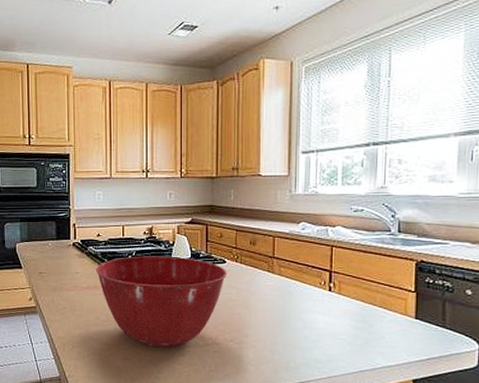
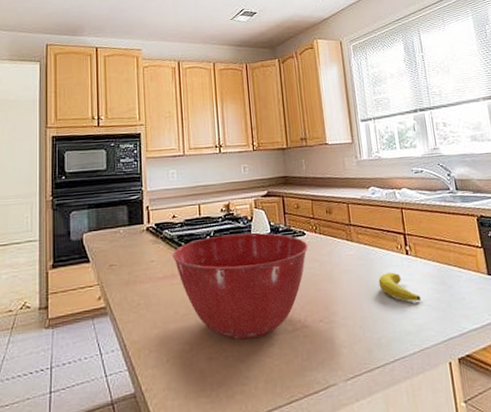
banana: none [295,306,337,335] -> present [378,272,422,302]

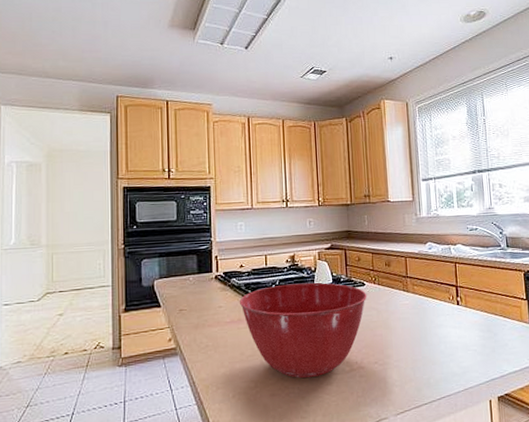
banana: present [378,272,422,302] -> none [430,320,468,347]

